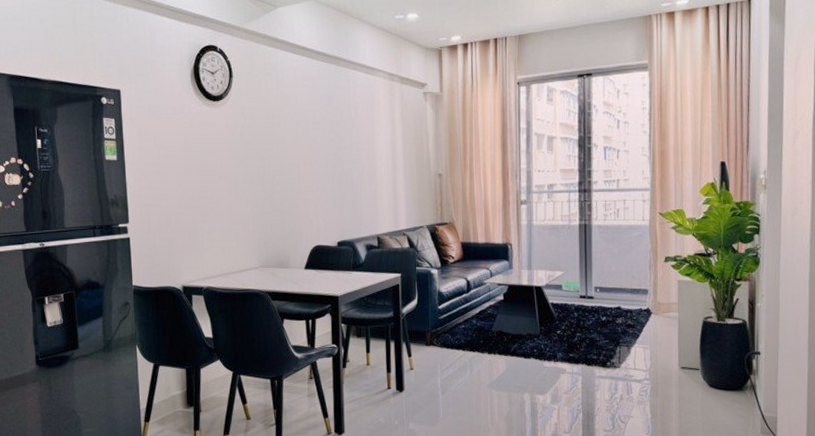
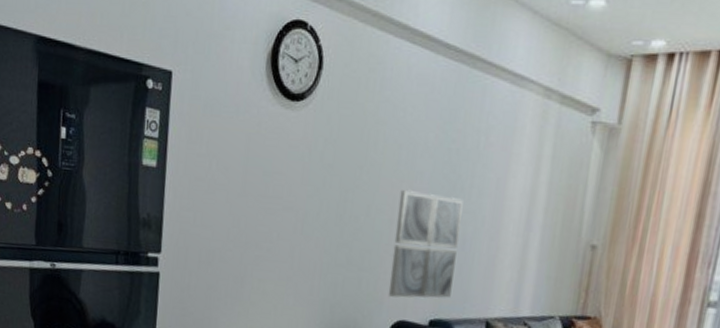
wall art: none [302,152,349,230] -> present [388,189,463,299]

